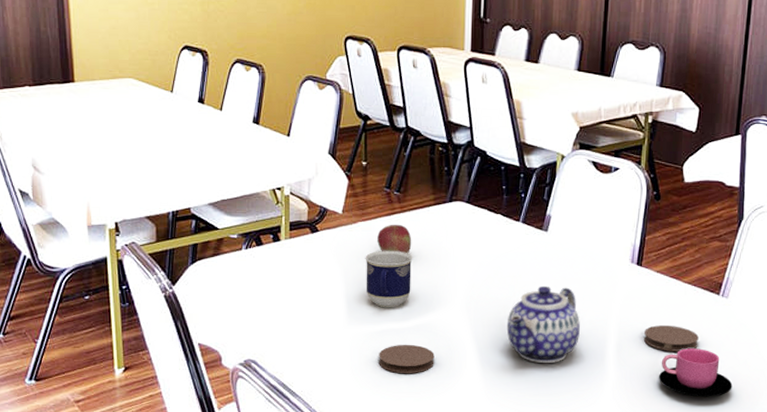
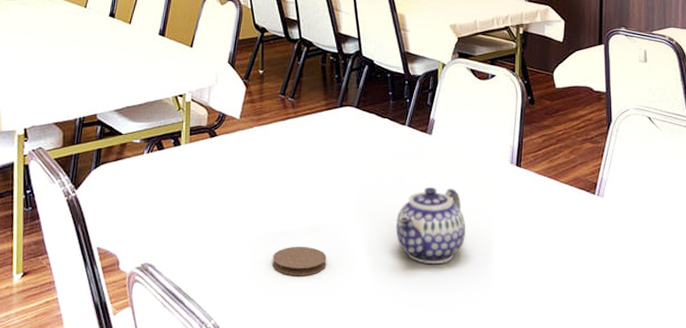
cup: present [365,251,413,308] -> none [260,154,306,210]
fruit: present [377,224,412,254] -> none [272,128,305,157]
coaster: present [643,325,699,352] -> none [526,225,579,251]
cup: present [659,348,733,397] -> none [543,247,614,297]

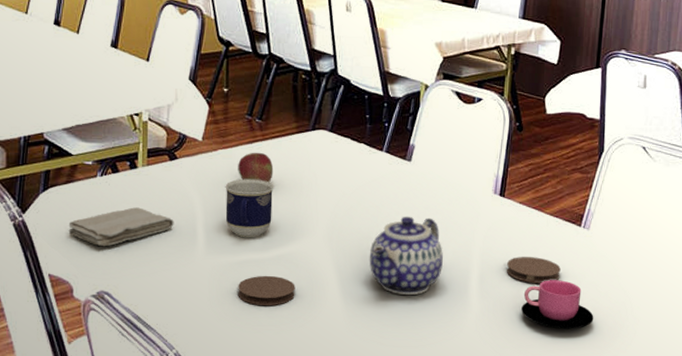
washcloth: none [116,182,214,220] -> present [68,207,174,247]
cup: none [260,154,306,210] -> present [225,179,274,238]
fruit: none [272,128,305,157] -> present [238,152,274,183]
coaster: none [526,225,579,251] -> present [506,257,561,283]
cup: none [543,247,614,297] -> present [521,280,594,329]

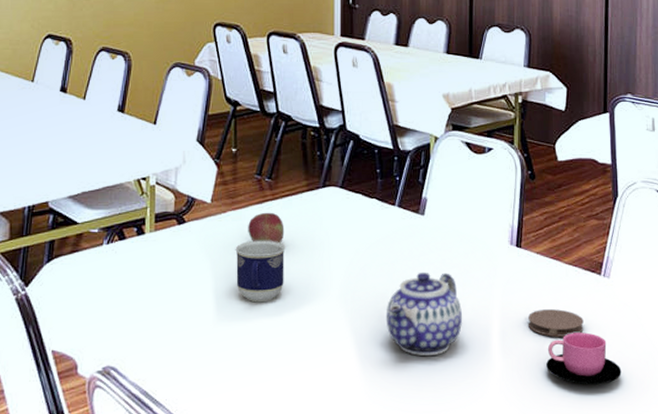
washcloth: present [68,207,174,247] -> none [73,275,183,319]
coaster: present [238,275,295,306] -> none [250,341,310,375]

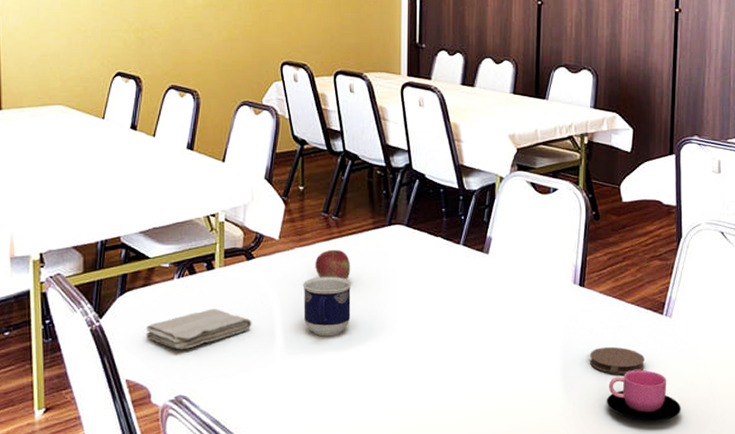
washcloth: none [73,275,183,319] -> present [146,309,252,350]
teapot: present [386,272,462,356] -> none [450,309,525,390]

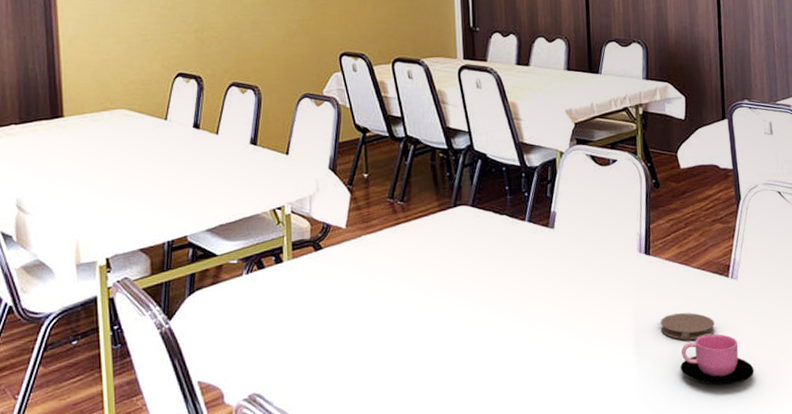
washcloth: present [146,309,252,350] -> none [216,302,323,347]
cup: present [303,277,352,337] -> none [372,262,421,323]
fruit: present [315,249,351,280] -> none [383,234,419,265]

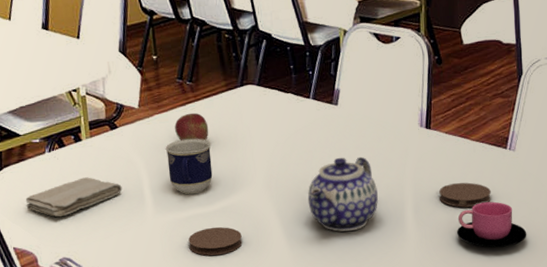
washcloth: none [216,302,323,347] -> present [25,177,122,217]
cup: none [372,262,421,323] -> present [165,139,213,195]
fruit: none [383,234,419,265] -> present [175,112,209,142]
coaster: none [392,359,451,393] -> present [188,227,243,256]
teapot: none [522,283,597,366] -> present [307,156,378,232]

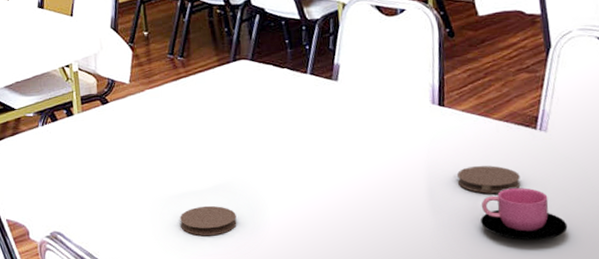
washcloth: present [25,177,122,217] -> none [19,151,113,191]
cup: present [165,139,213,195] -> none [156,114,205,172]
fruit: present [175,112,209,142] -> none [166,88,201,117]
teapot: present [307,156,378,232] -> none [307,135,387,216]

